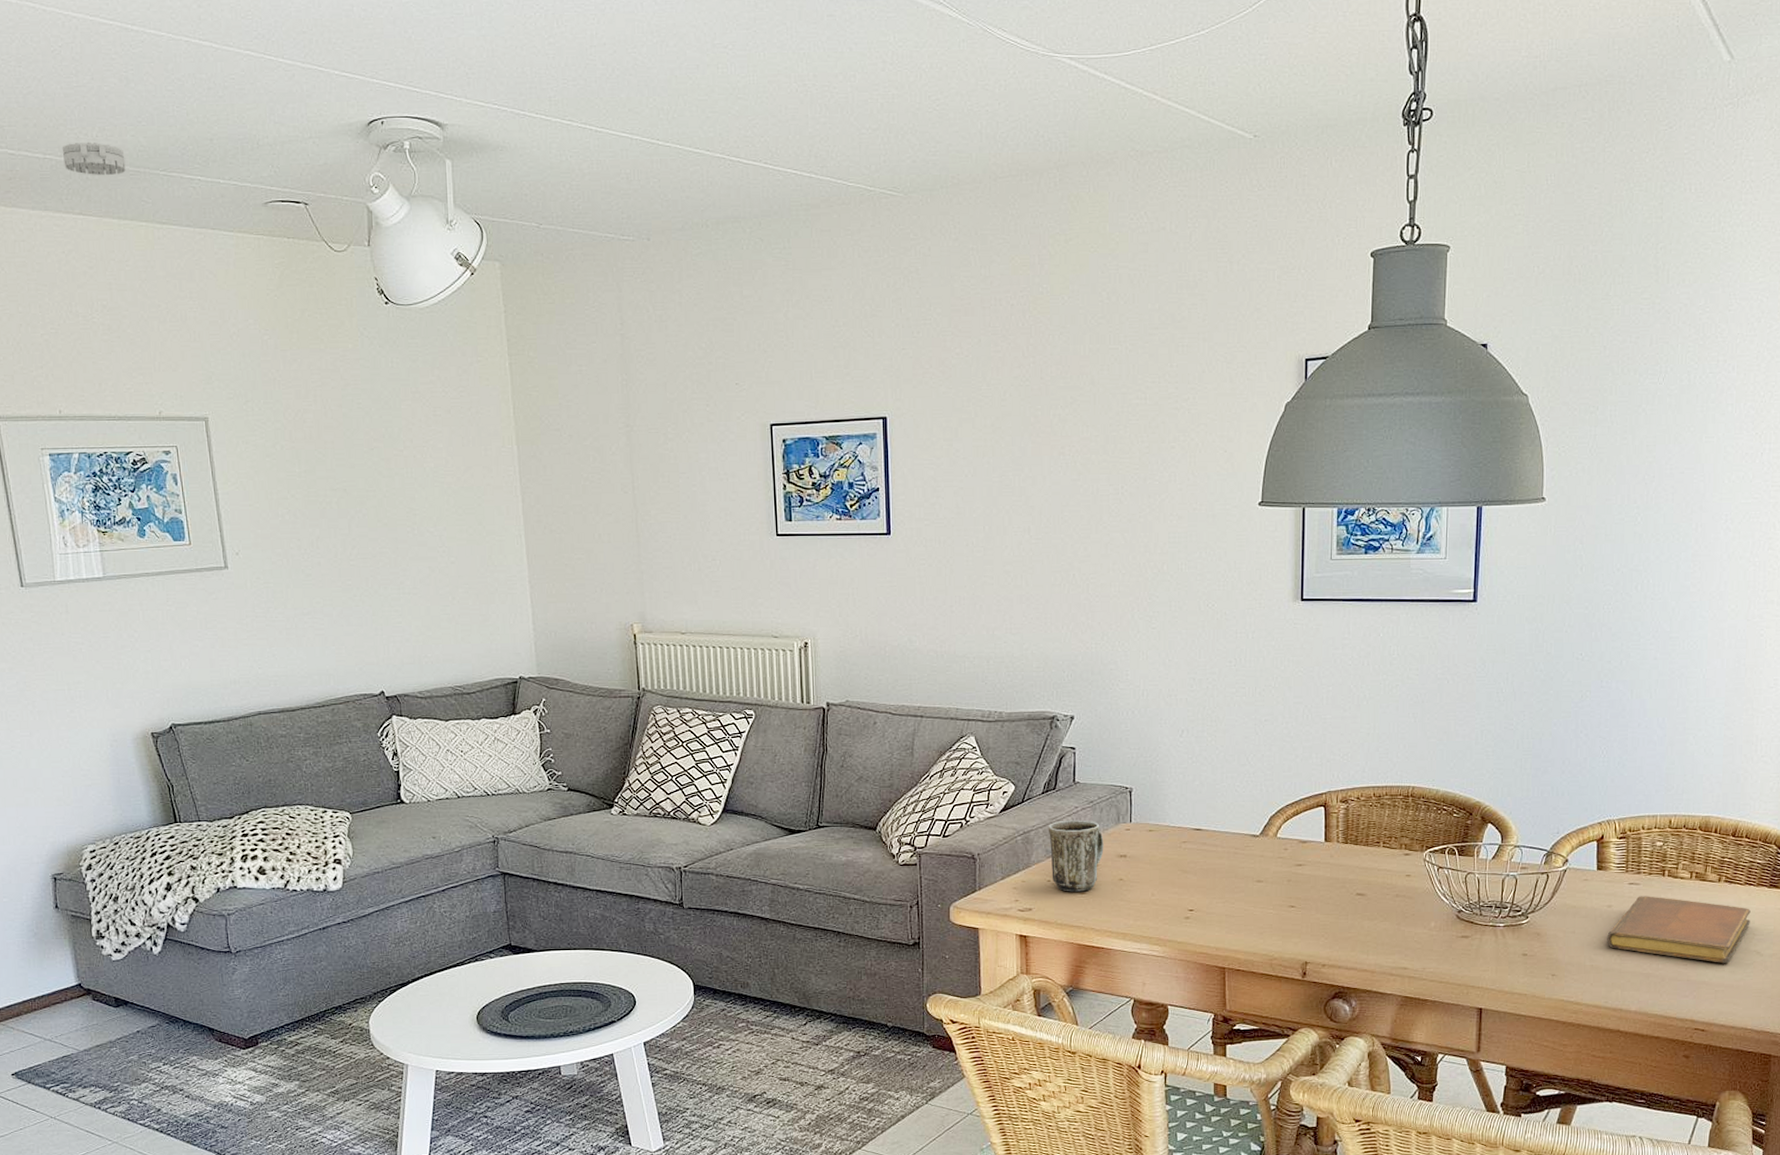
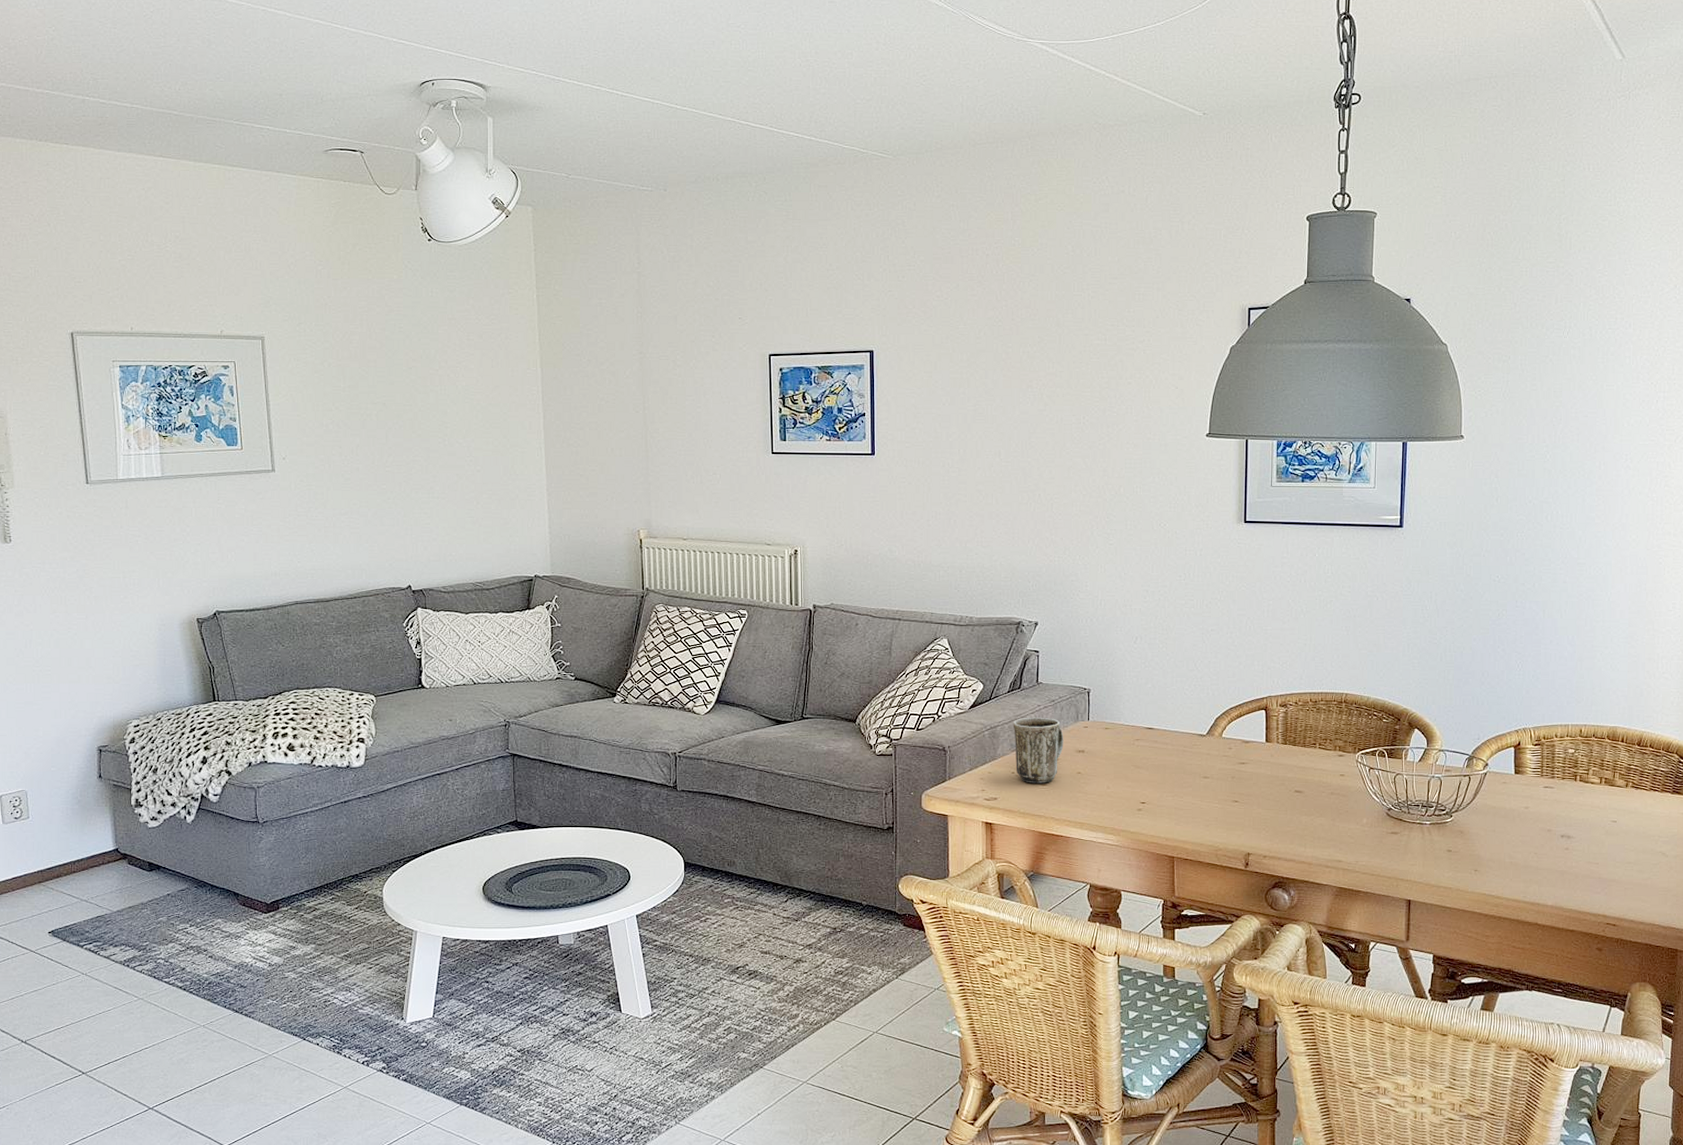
smoke detector: present [62,141,126,175] -> none [148,94,203,123]
notebook: present [1607,896,1751,963] -> none [1524,799,1656,863]

